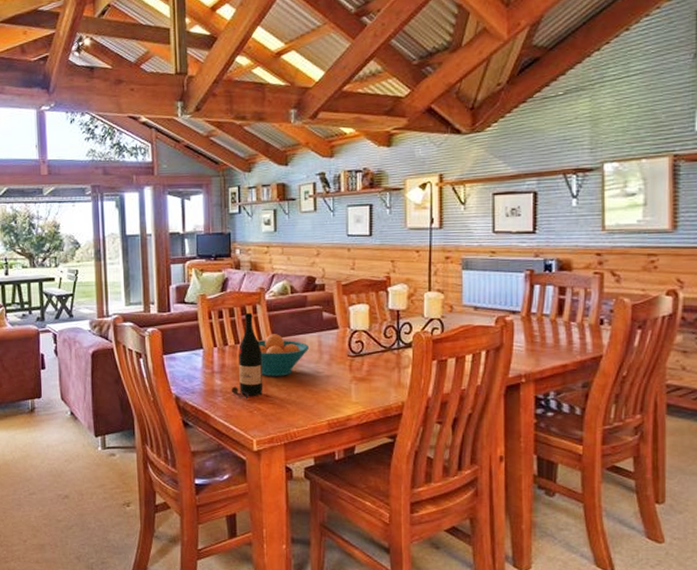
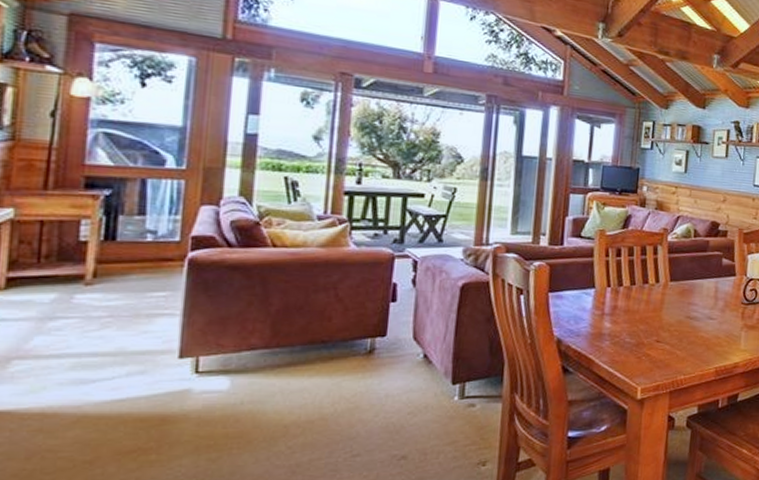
wine bottle: present [231,312,263,399] -> none [620,252,658,344]
fruit bowl: present [257,334,310,377] -> none [654,277,706,322]

